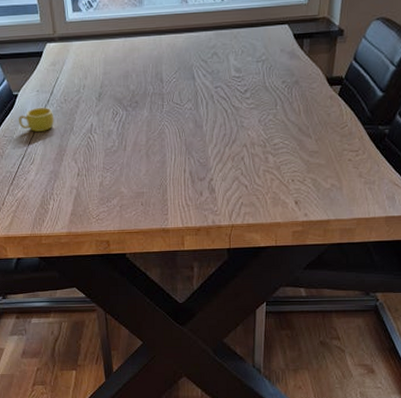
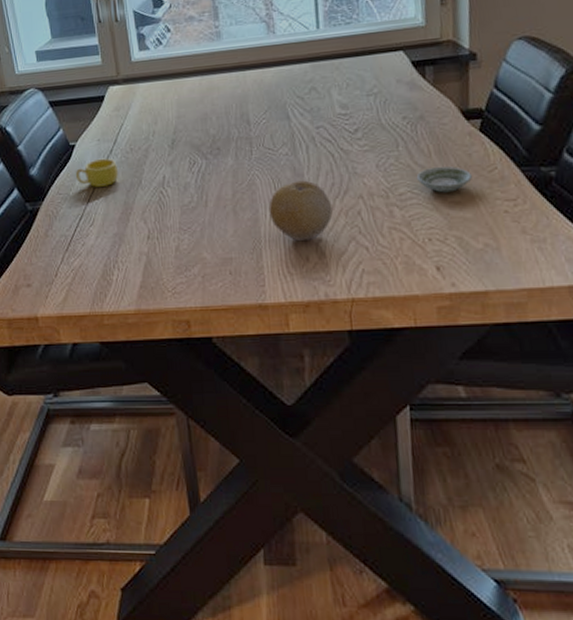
fruit: none [174,131,223,179] -> present [269,180,333,241]
saucer: none [288,123,328,144] -> present [416,166,472,193]

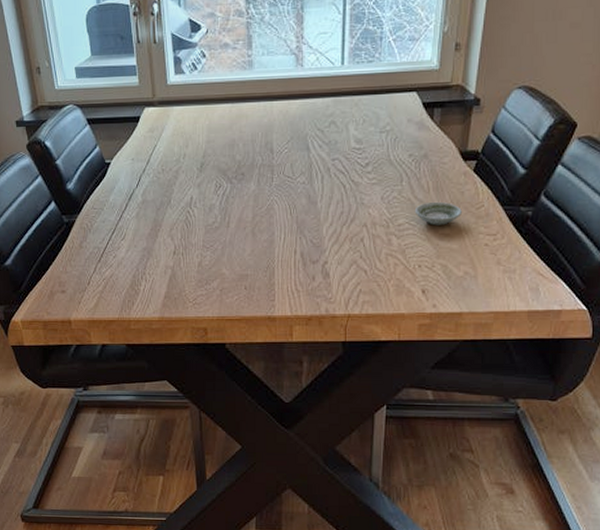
cup: present [76,158,119,187] -> none [110,177,150,204]
fruit: present [269,180,333,241] -> none [284,208,339,262]

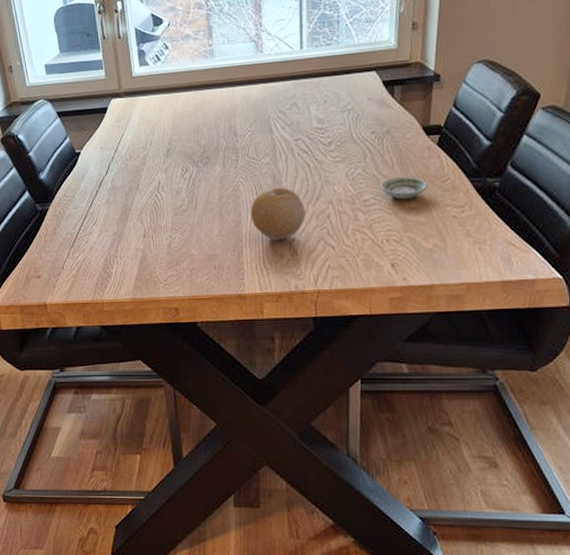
fruit: none [284,208,339,262] -> present [250,187,306,240]

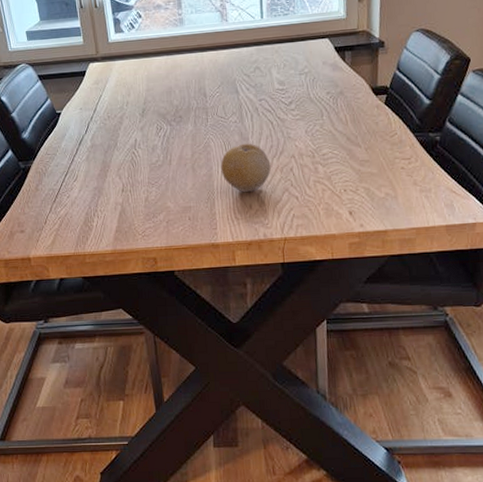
saucer: present [379,177,428,200] -> none [336,132,378,153]

